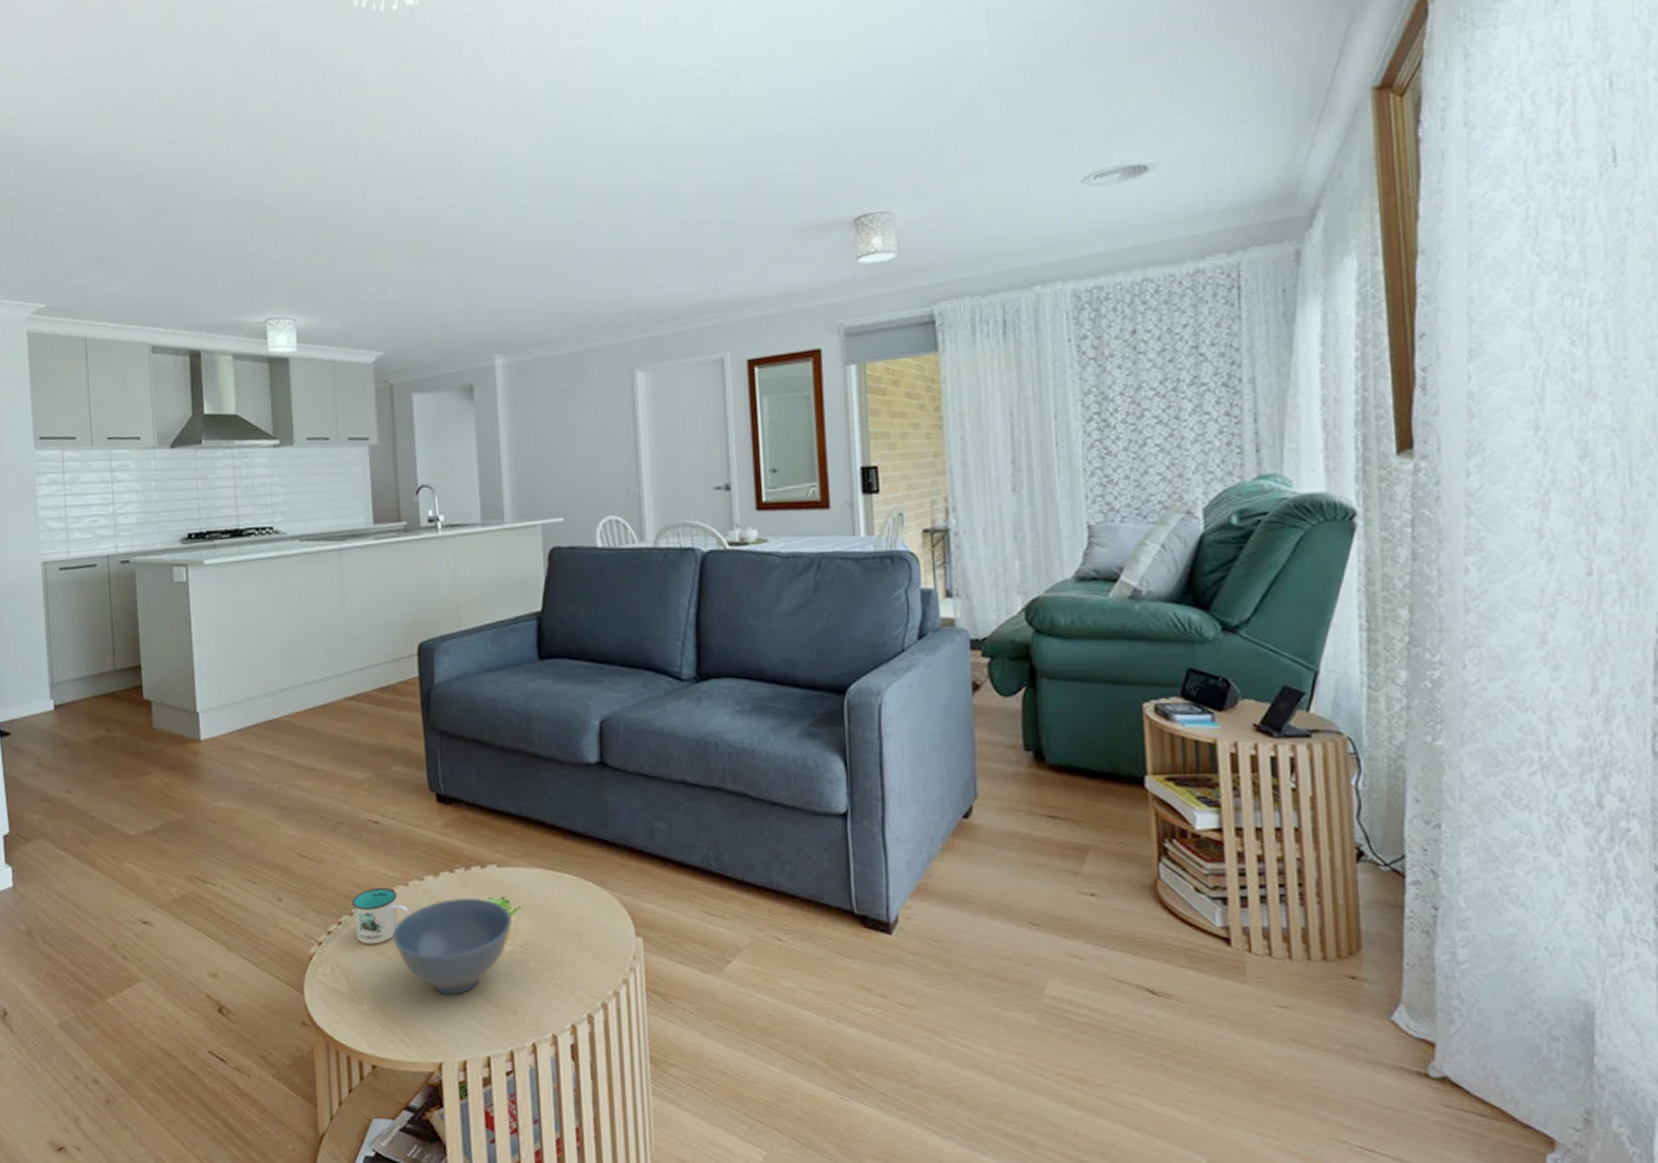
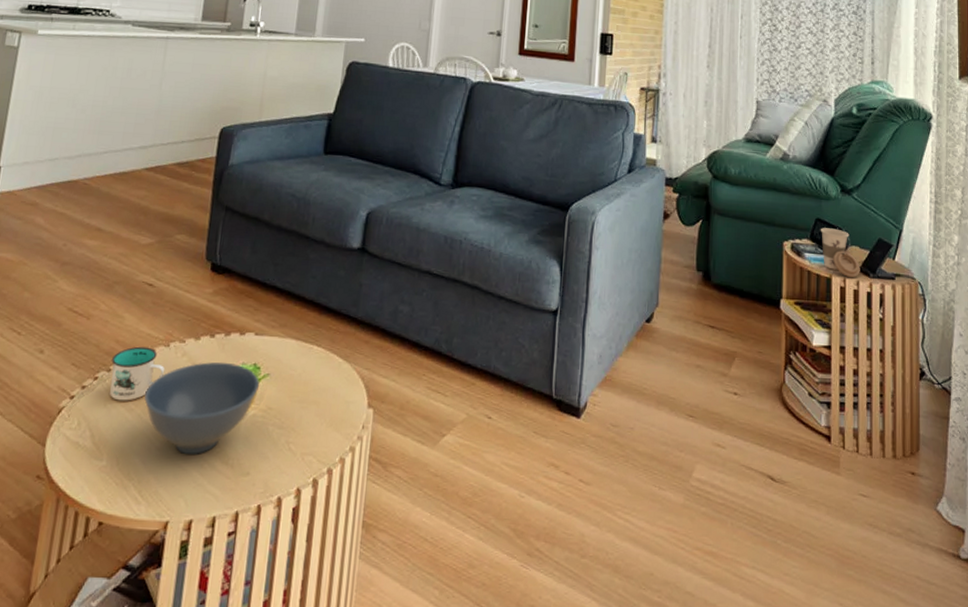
cup: none [1194,679,1259,741] -> present [820,228,860,278]

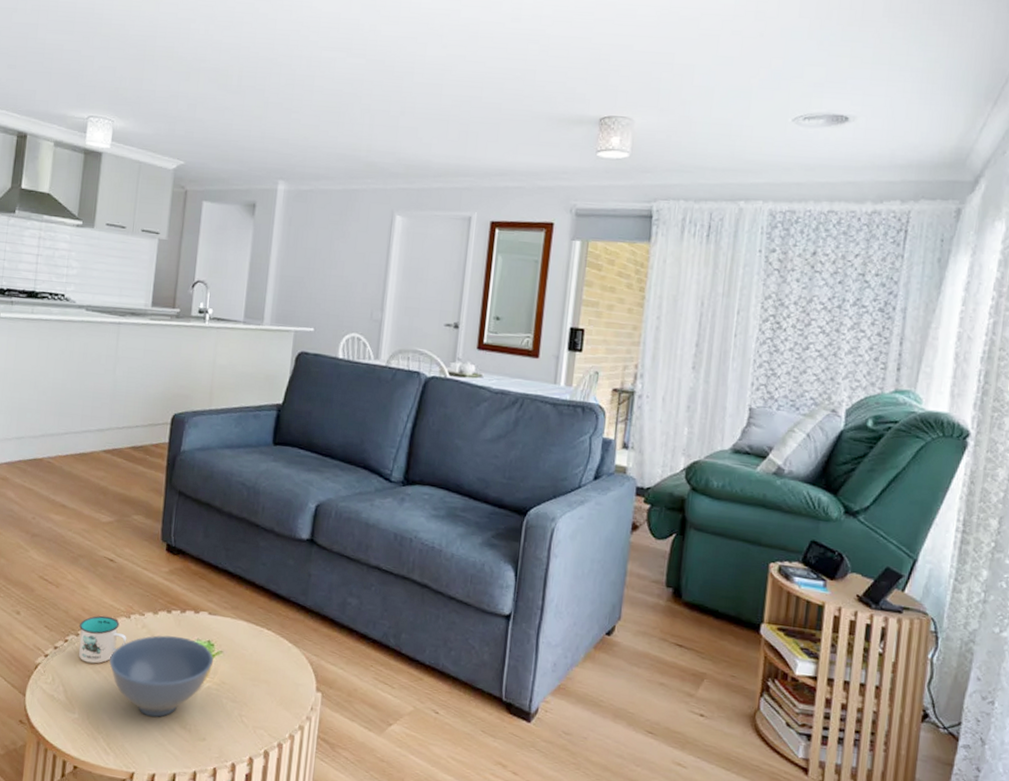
cup: present [820,228,860,278] -> none [815,551,861,608]

